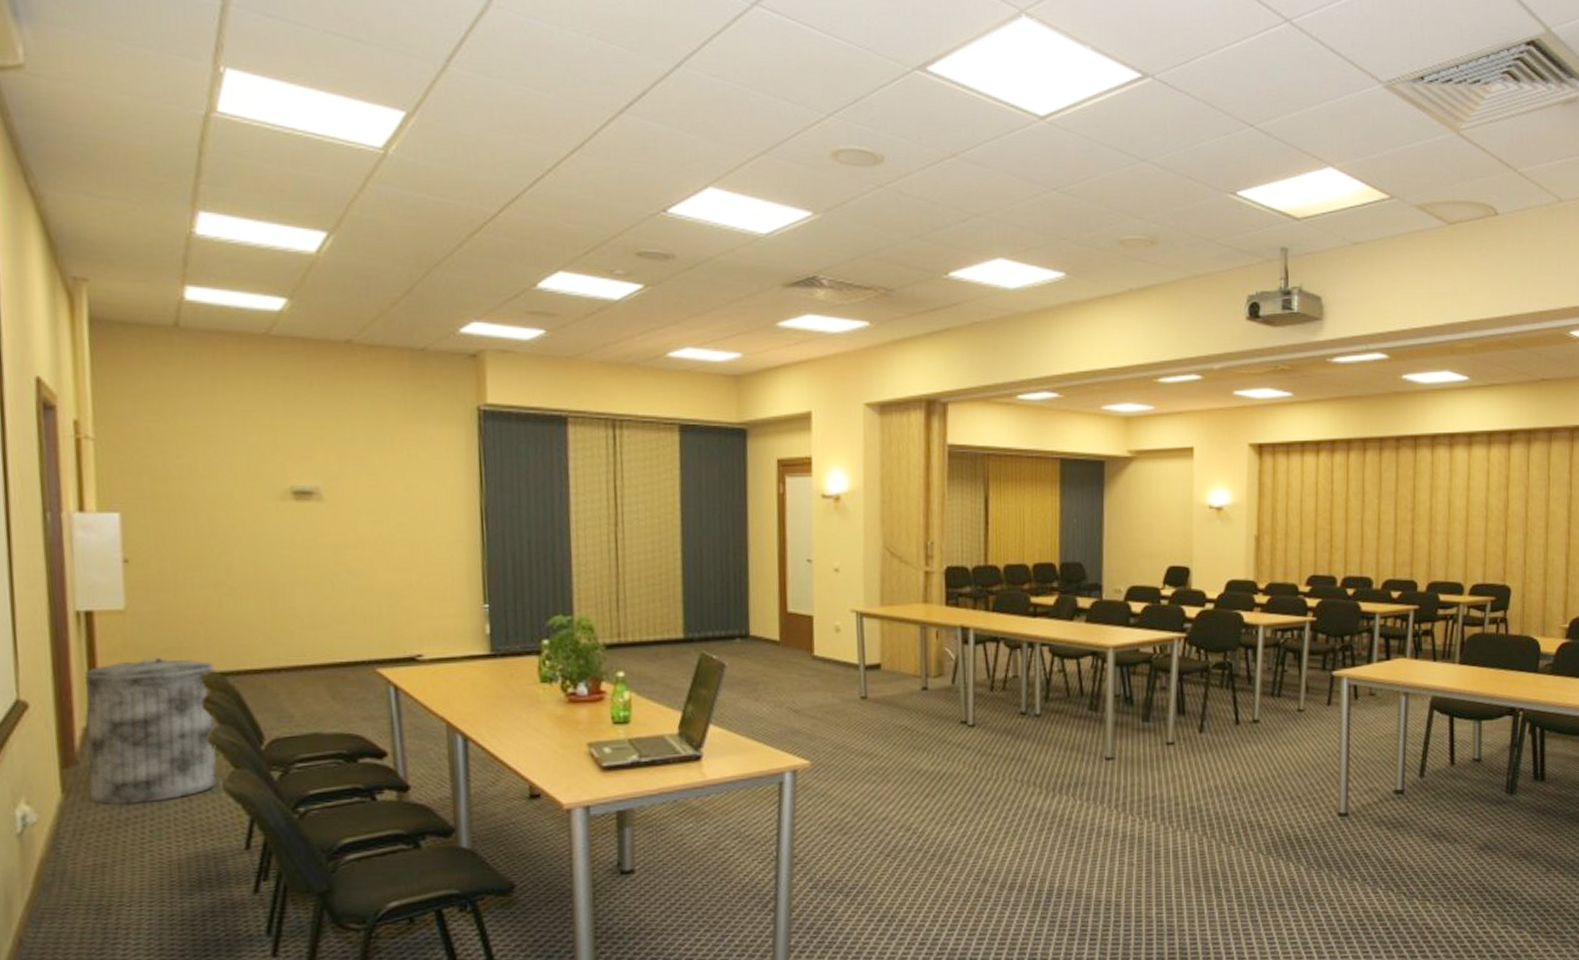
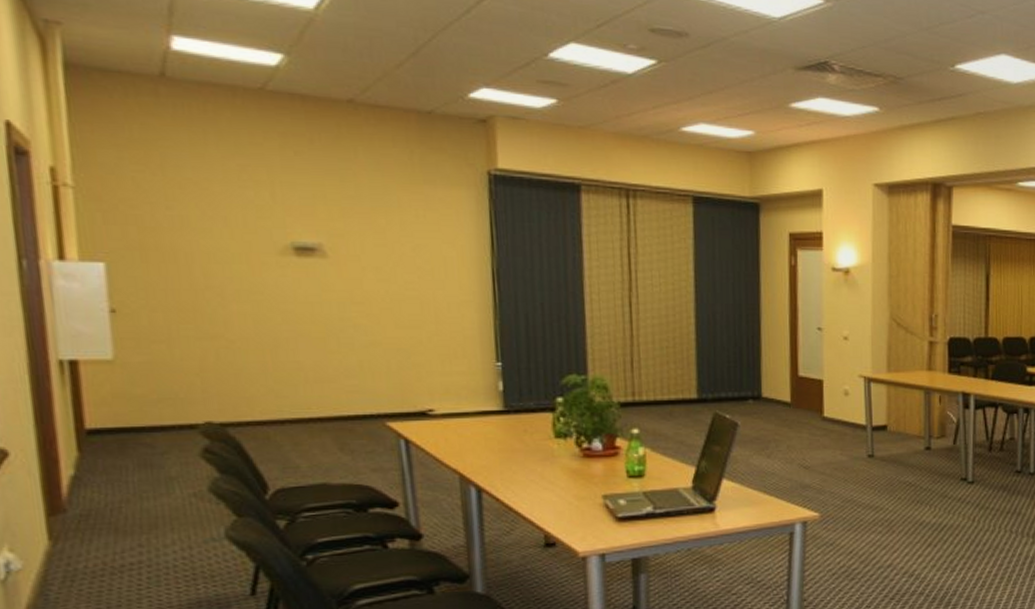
trash can: present [84,657,218,805] -> none [70,407,219,552]

